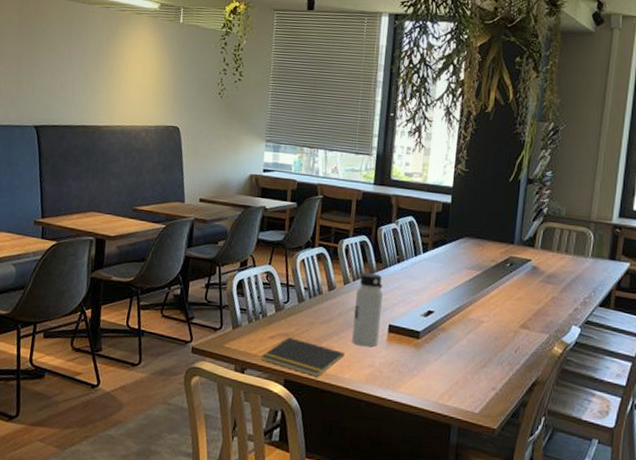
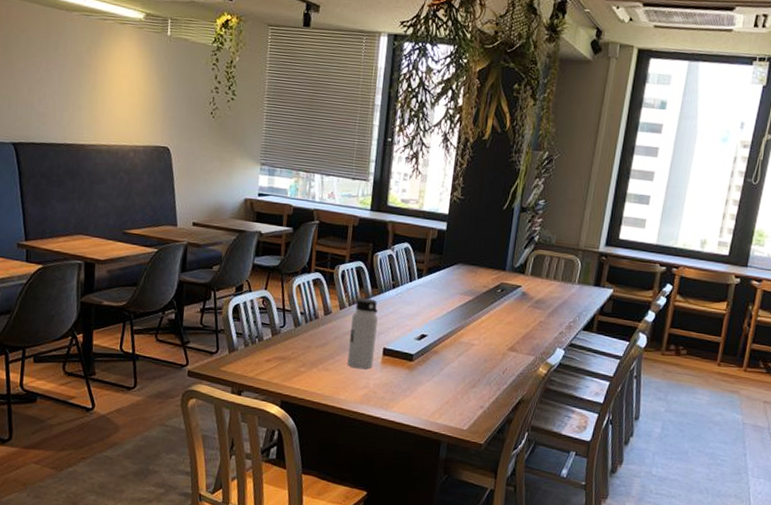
notepad: present [261,337,344,378] -> none [257,361,340,399]

